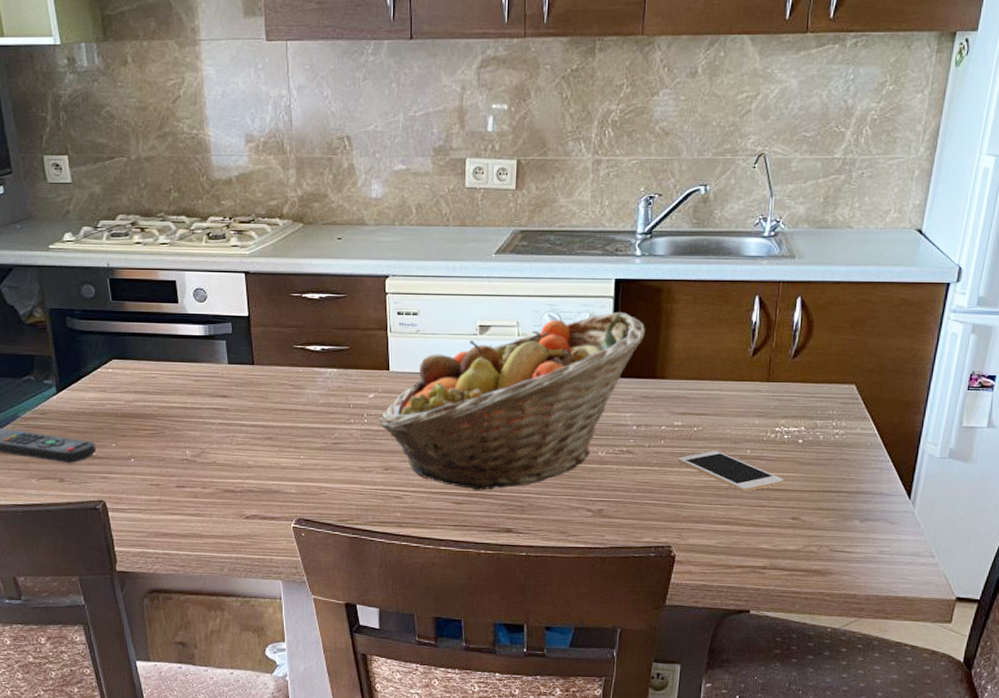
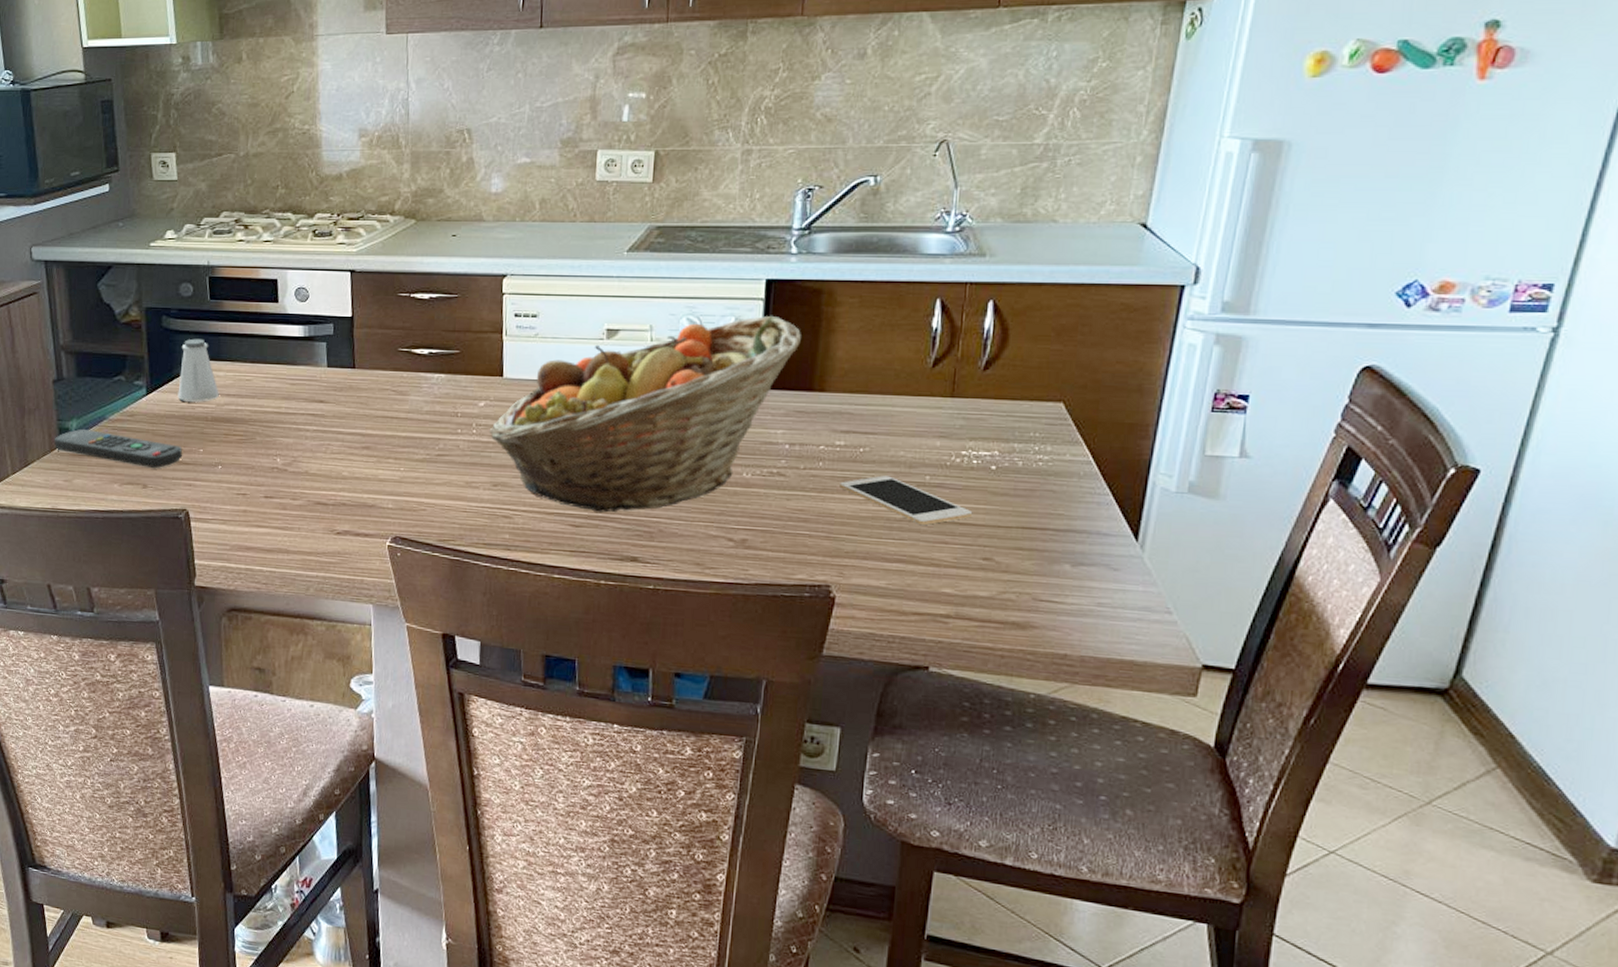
saltshaker: none [87,338,127,399] -> present [177,338,219,402]

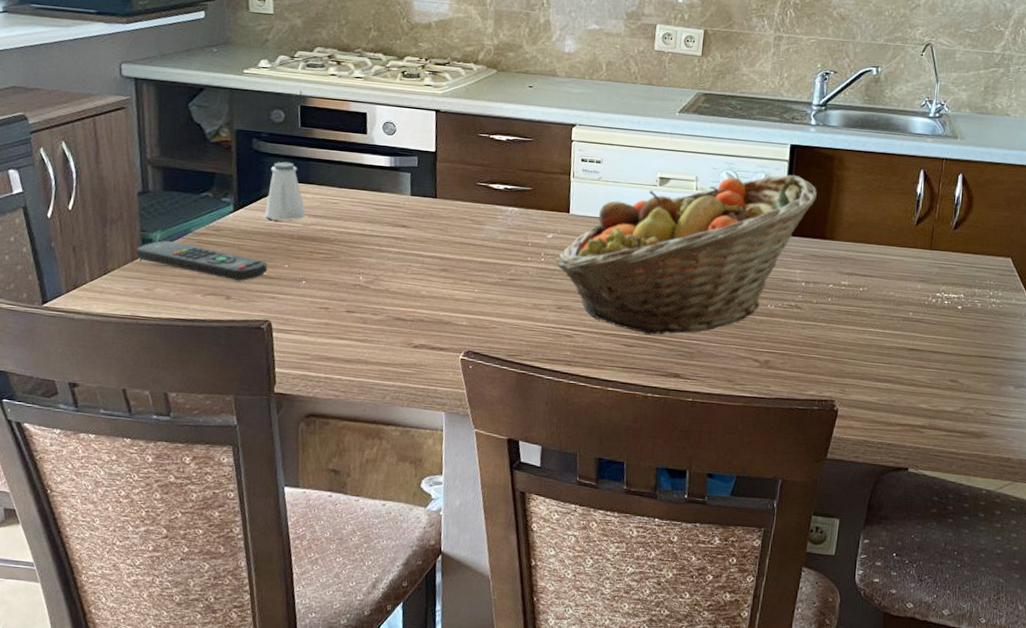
cell phone: present [840,475,973,526] -> none [844,311,944,353]

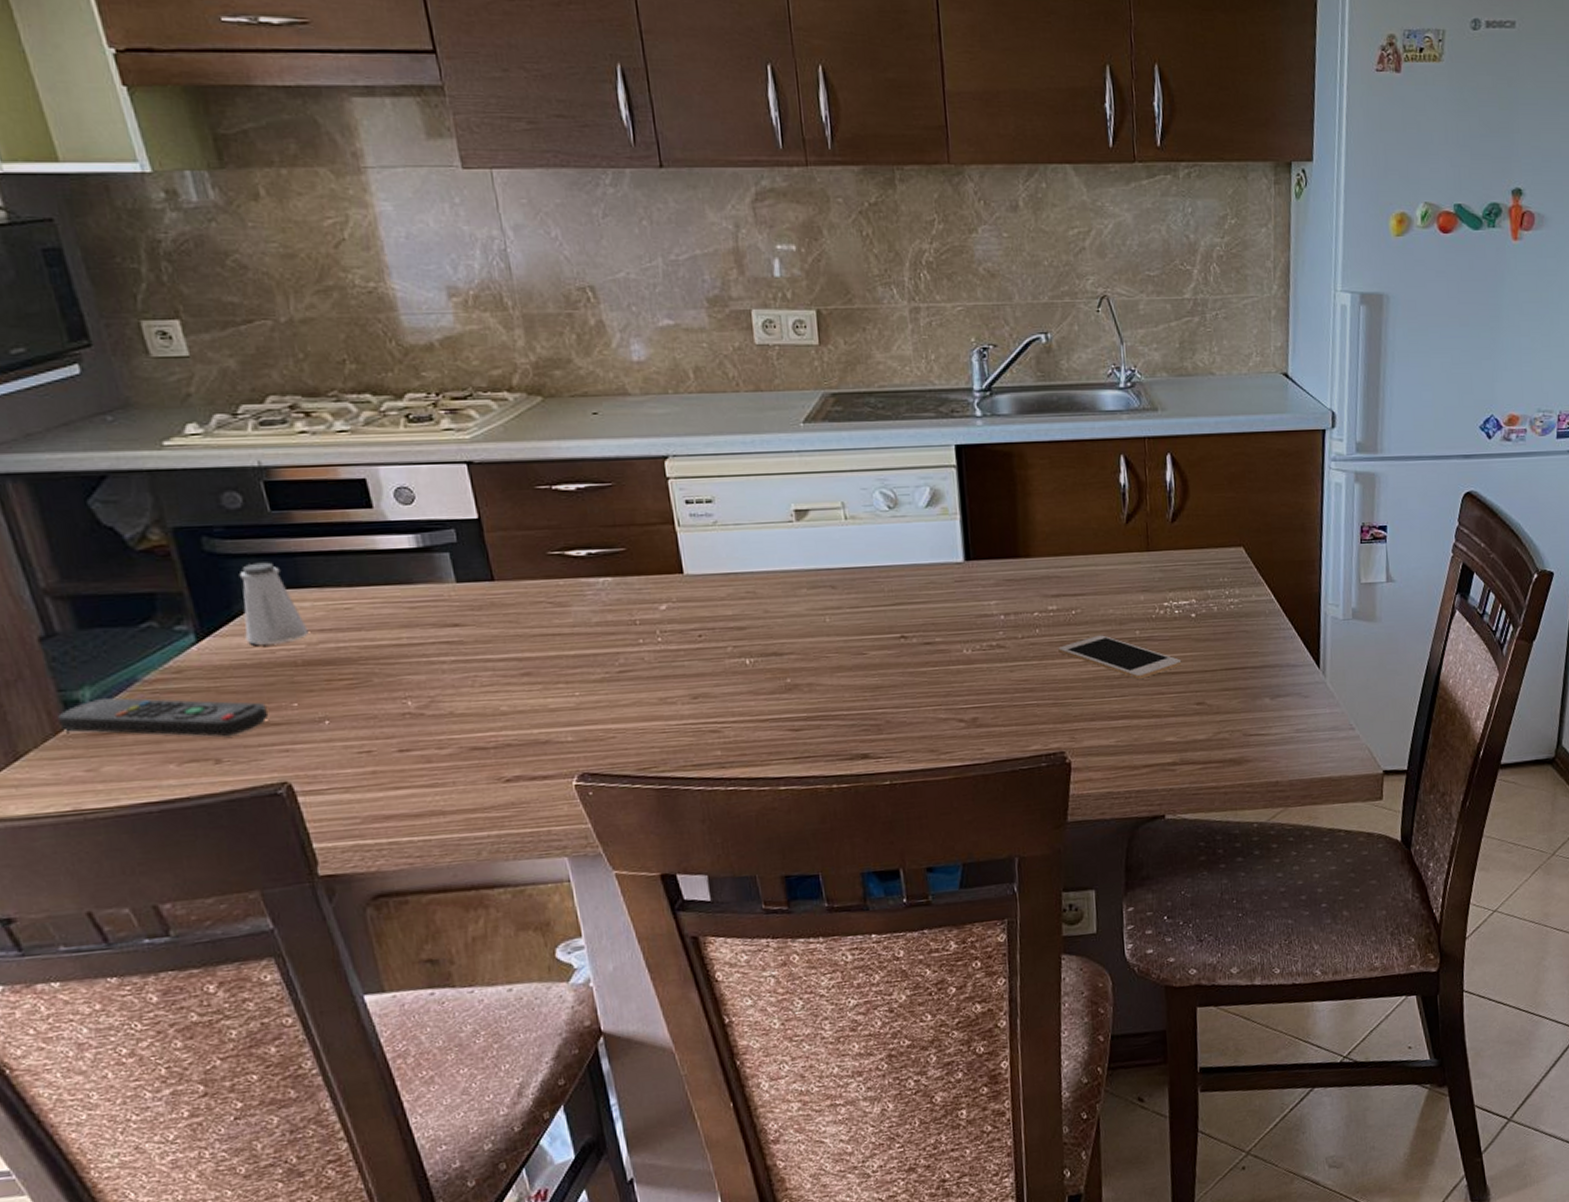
fruit basket: present [555,174,817,336] -> none [677,482,999,713]
cell phone: none [844,311,944,353] -> present [1058,635,1182,680]

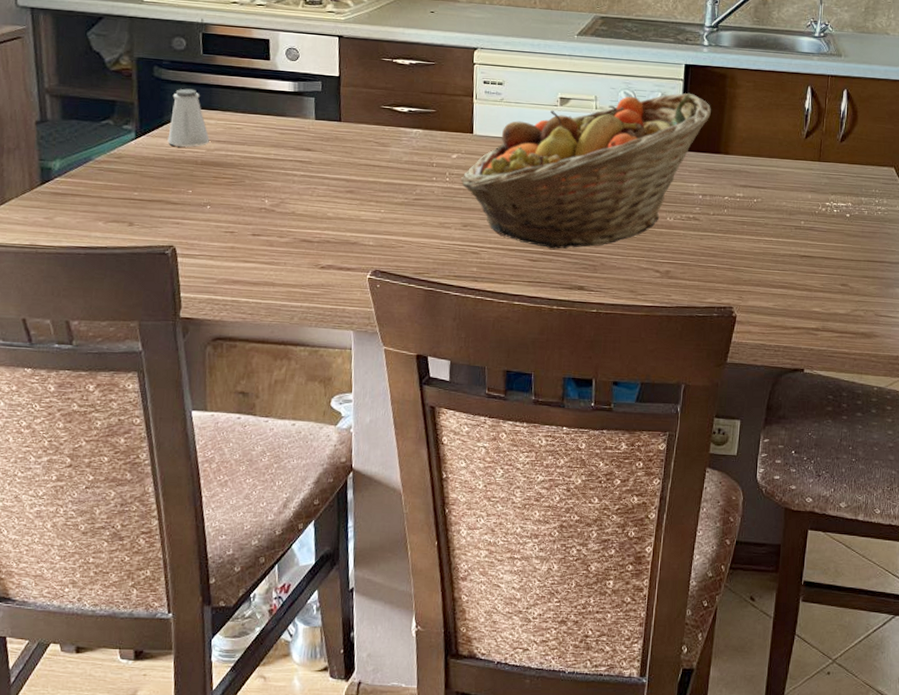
remote control: present [58,697,269,737] -> none [35,168,172,207]
fruit basket: none [677,482,999,713] -> present [460,92,711,250]
cell phone: present [1058,635,1182,680] -> none [739,221,834,260]

